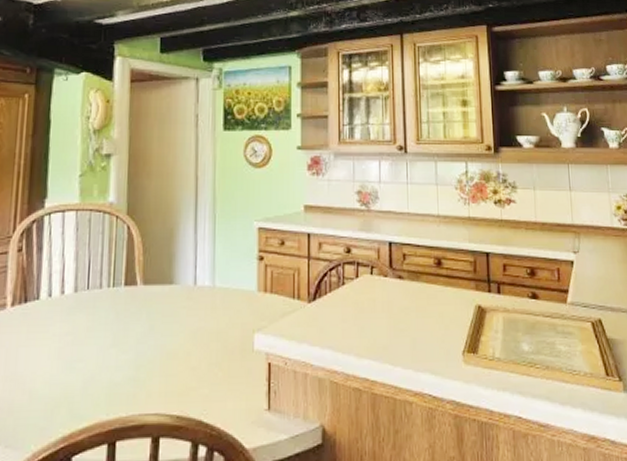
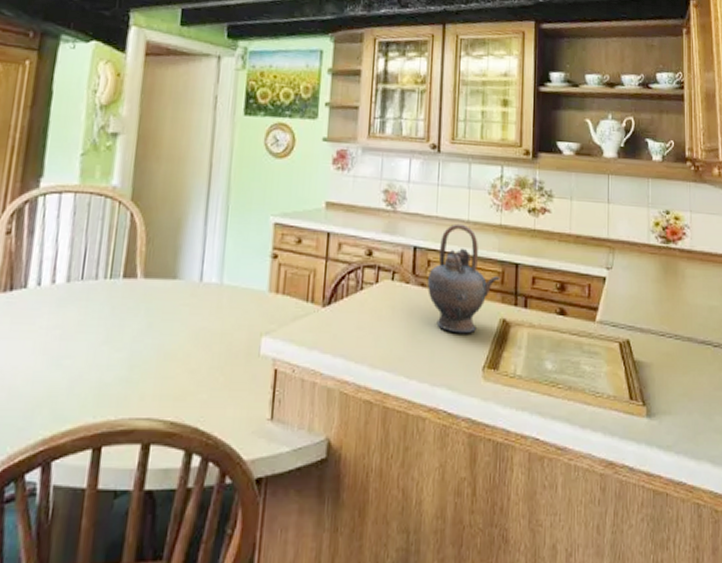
teapot: none [405,218,472,321] -> present [428,223,500,334]

